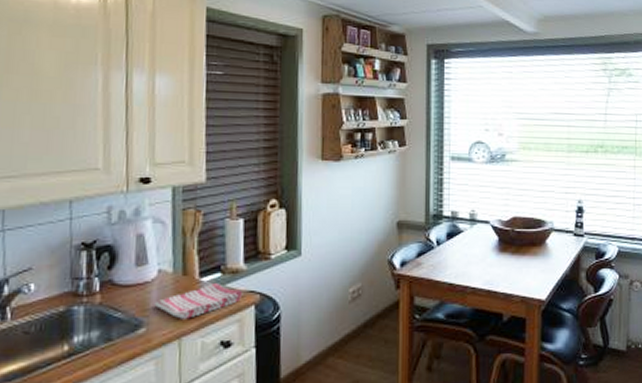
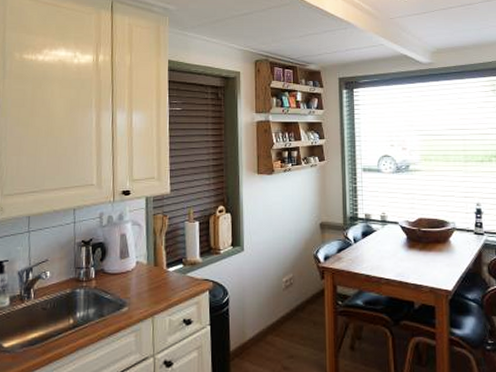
dish towel: present [153,283,243,321] -> none [133,273,200,302]

